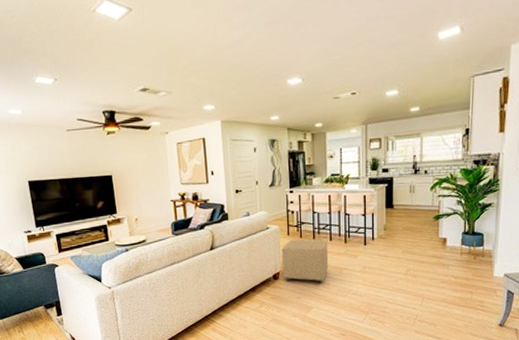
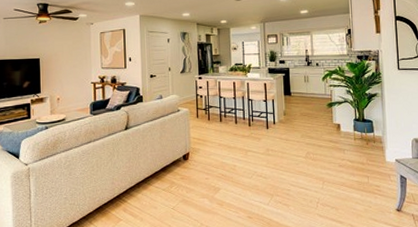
ottoman: present [281,239,329,283] -> none [191,121,235,164]

